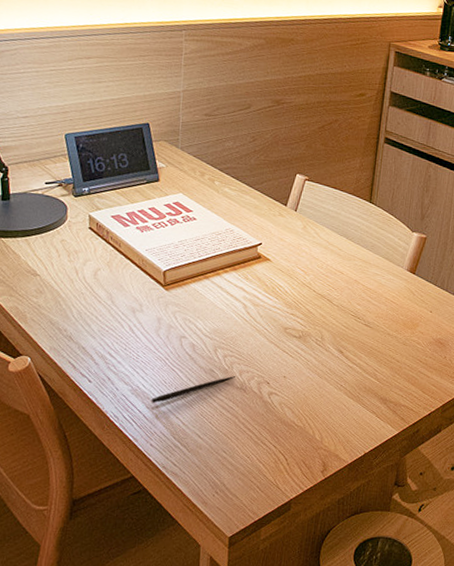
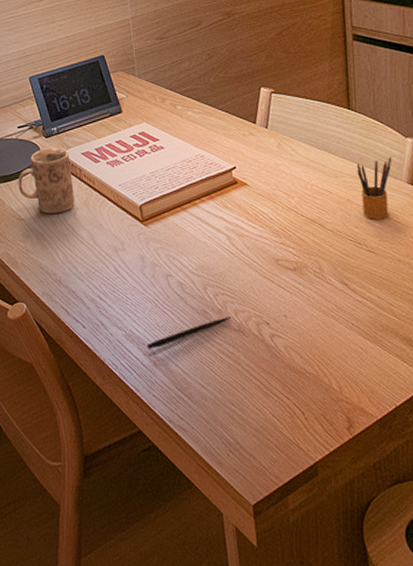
mug: none [37,206,98,272] -> present [18,147,75,214]
pencil box: none [366,246,399,299] -> present [356,156,393,219]

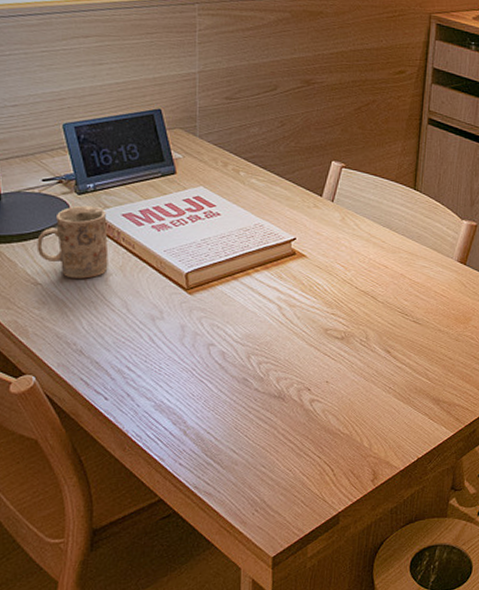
pen: present [146,317,232,350] -> none [177,384,273,420]
pencil box: present [356,156,393,219] -> none [413,236,447,293]

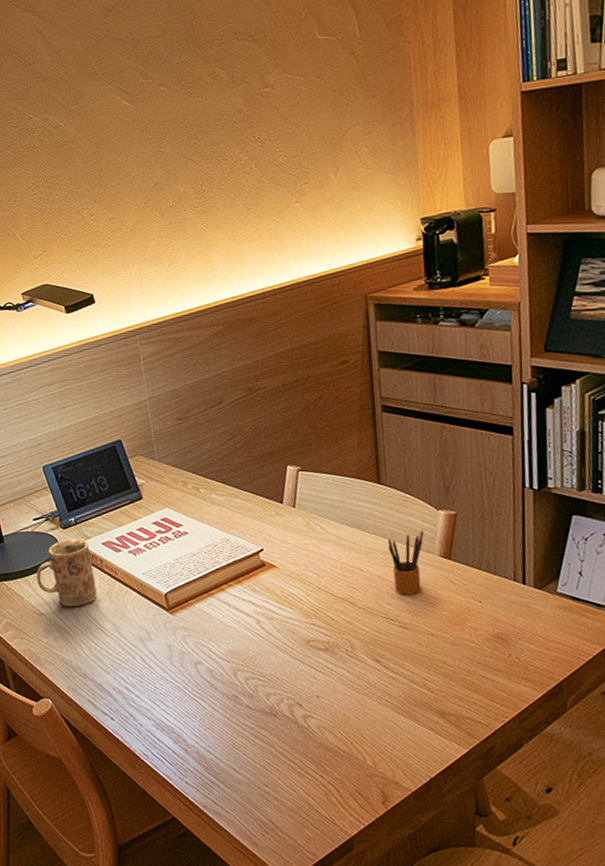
pencil box: none [413,236,447,293] -> present [387,529,424,595]

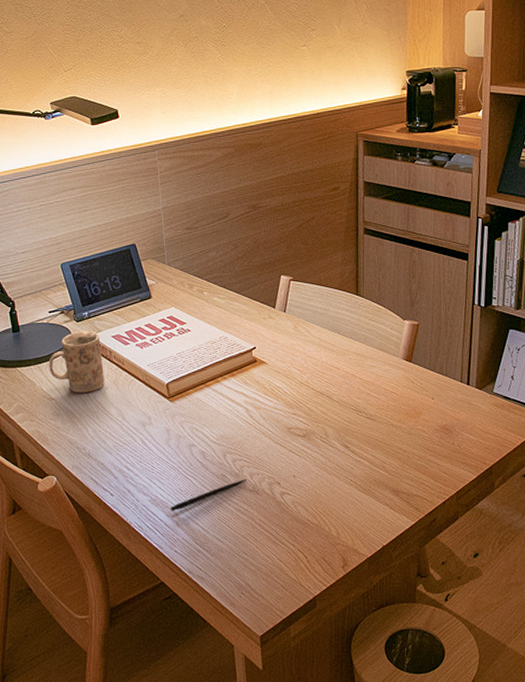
pen: none [177,700,264,738] -> present [170,479,248,512]
pencil box: present [387,529,424,595] -> none [361,336,392,391]

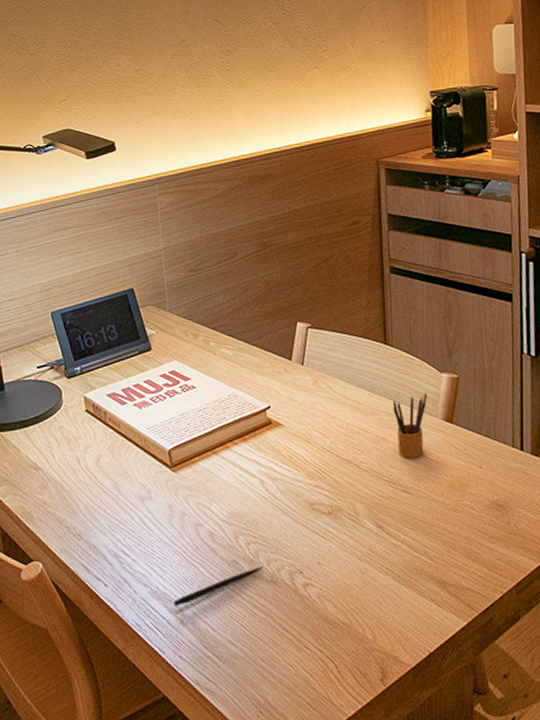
mug: present [49,330,104,393] -> none [36,388,98,462]
pencil box: none [361,336,392,391] -> present [392,392,428,458]

